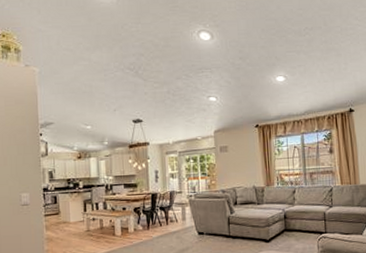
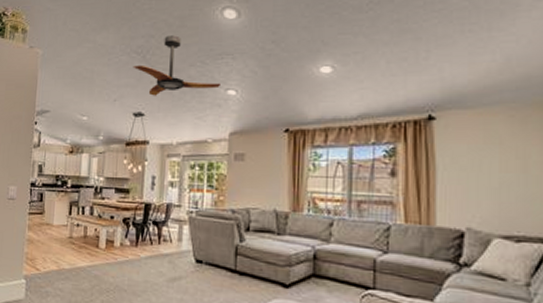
ceiling fan: none [128,54,204,105] -> present [133,35,222,96]

